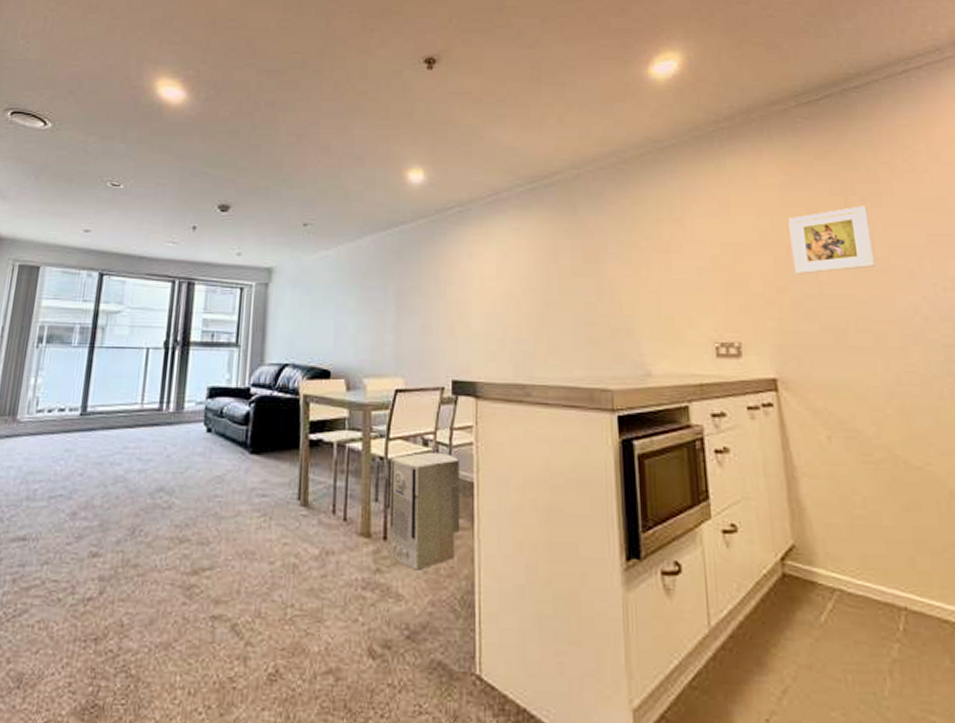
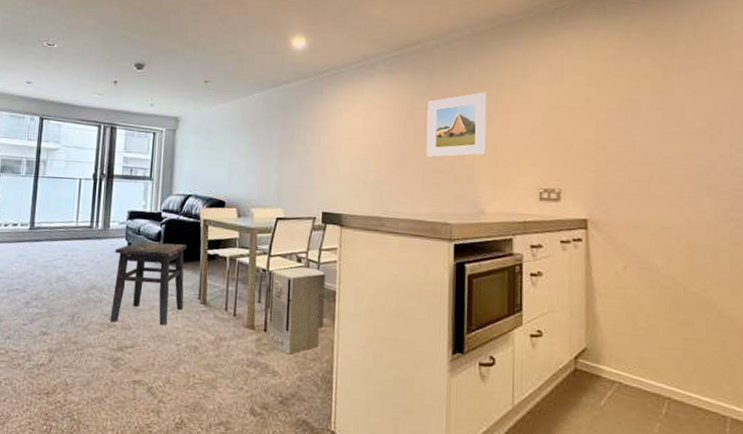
side table: none [182,426,282,538] -> present [110,242,186,326]
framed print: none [573,228,648,309] -> present [426,91,488,158]
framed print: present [788,205,876,274] -> none [612,77,683,135]

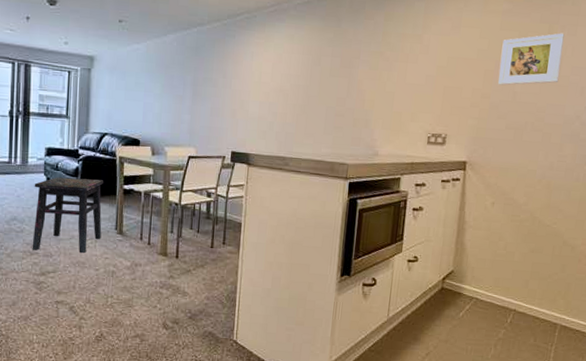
air purifier: present [268,266,325,355] -> none [179,201,233,278]
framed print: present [426,91,488,158] -> none [329,40,390,103]
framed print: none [612,77,683,135] -> present [498,33,565,86]

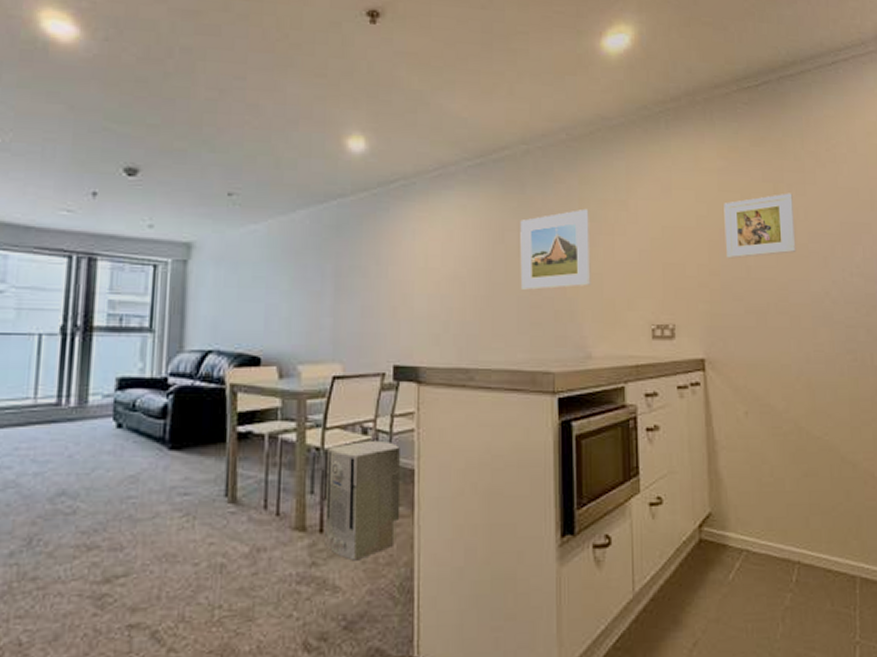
side table: present [32,177,103,254] -> none [90,421,206,542]
air purifier: none [179,201,233,278] -> present [325,440,401,561]
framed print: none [329,40,390,103] -> present [520,208,591,291]

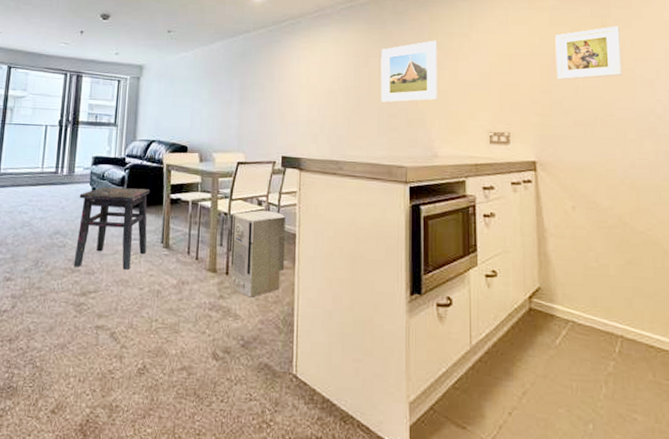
side table: none [90,421,206,542] -> present [73,187,150,271]

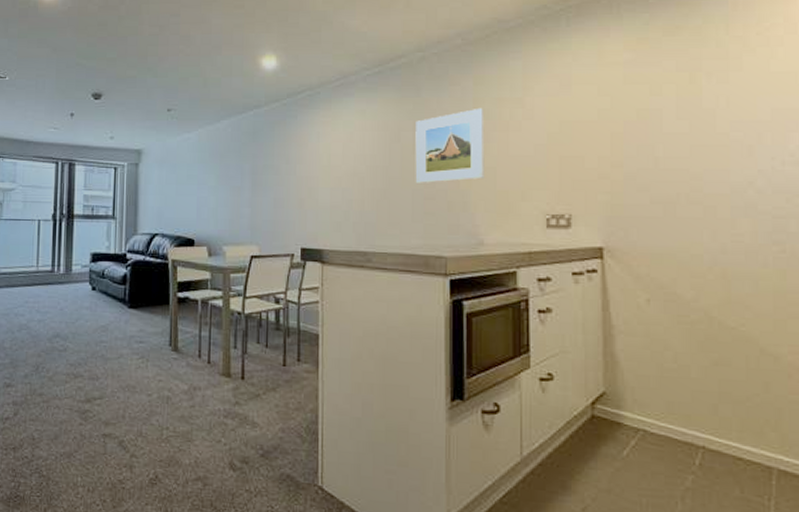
side table: present [73,187,150,271] -> none [76,286,154,376]
air purifier: present [229,210,286,298] -> none [246,308,307,404]
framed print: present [555,26,623,80] -> none [630,81,715,150]

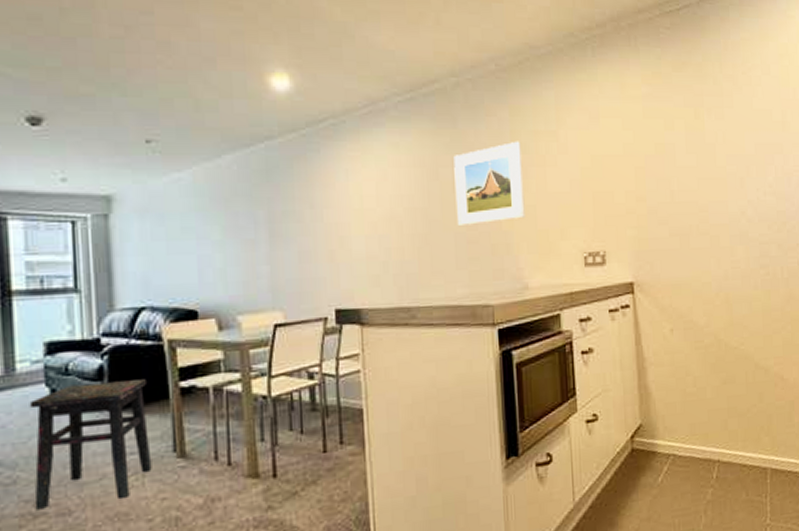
side table: none [76,286,154,376] -> present [29,379,152,510]

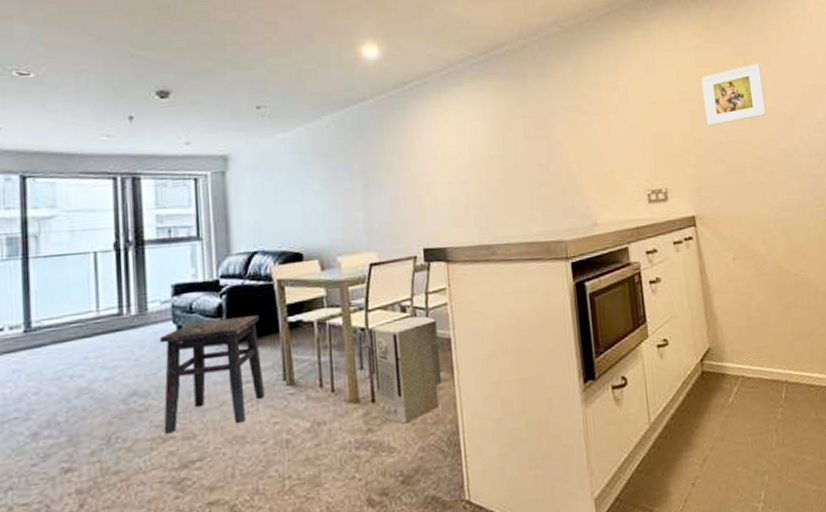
air purifier: none [275,384,352,501] -> present [372,316,442,424]
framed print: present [454,141,525,227] -> none [524,92,592,171]
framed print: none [649,117,716,184] -> present [701,63,767,126]

